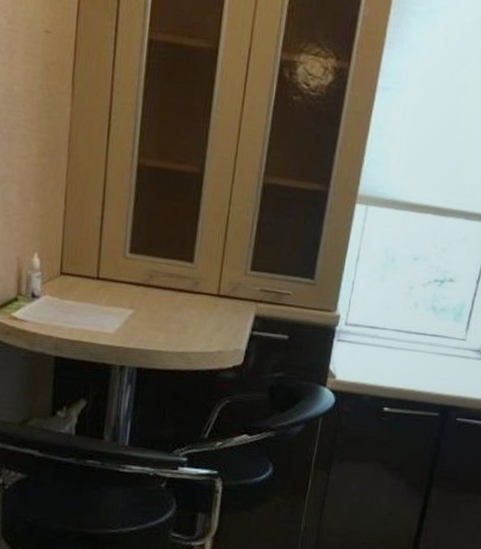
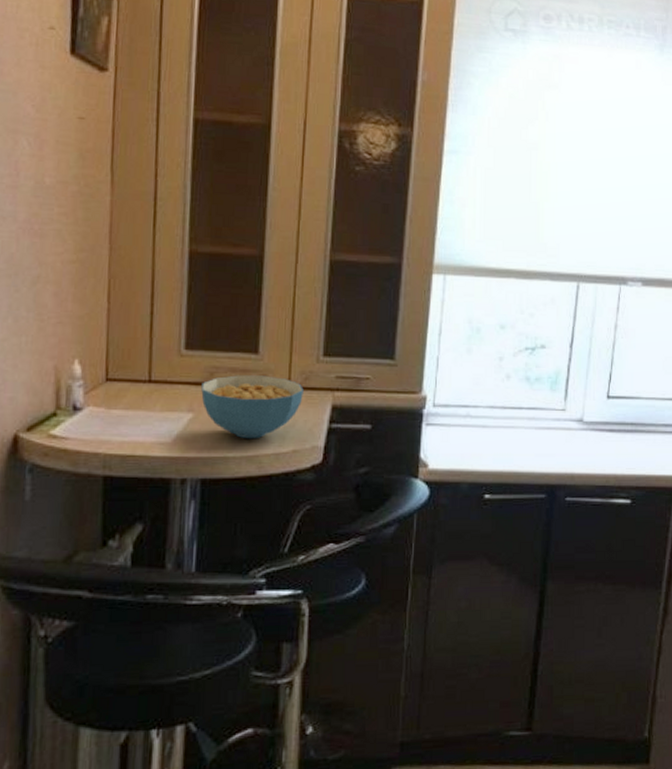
cereal bowl: none [141,280,231,338] -> present [201,375,304,439]

